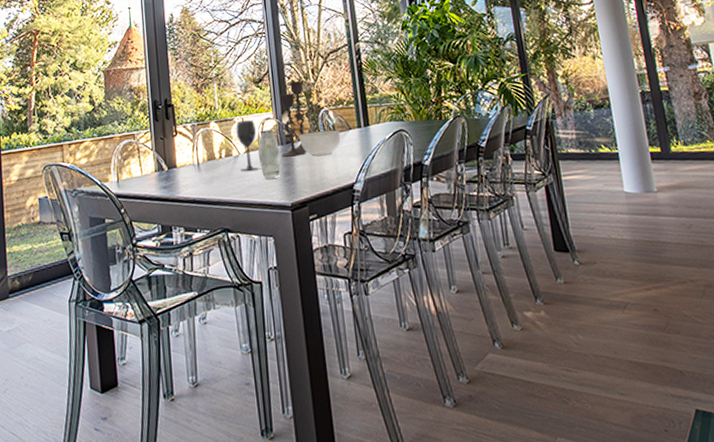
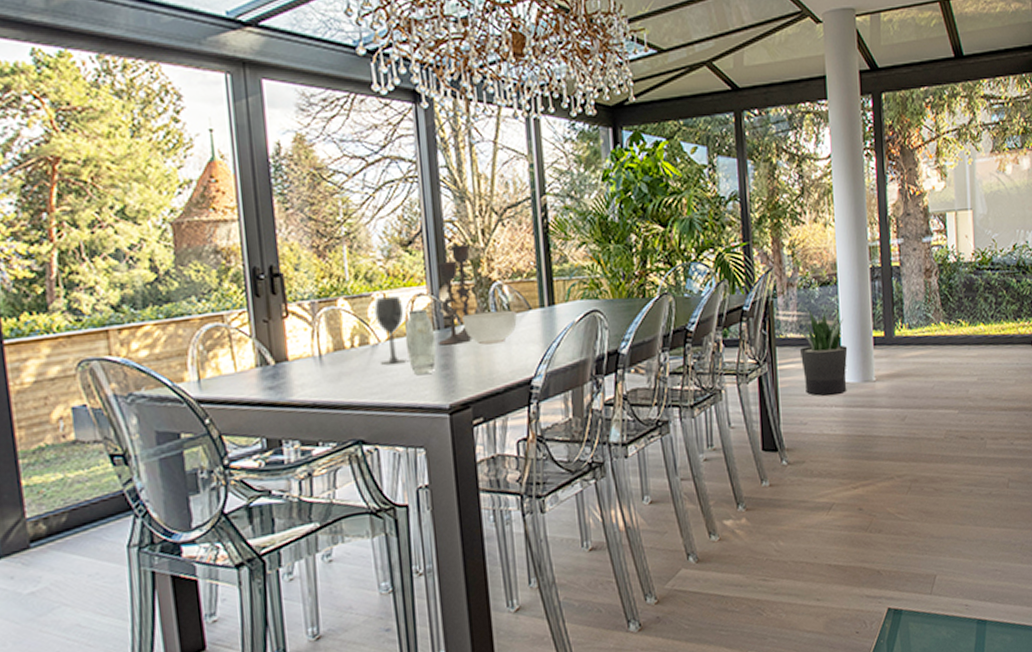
planter: none [579,128,629,205] -> present [799,309,848,397]

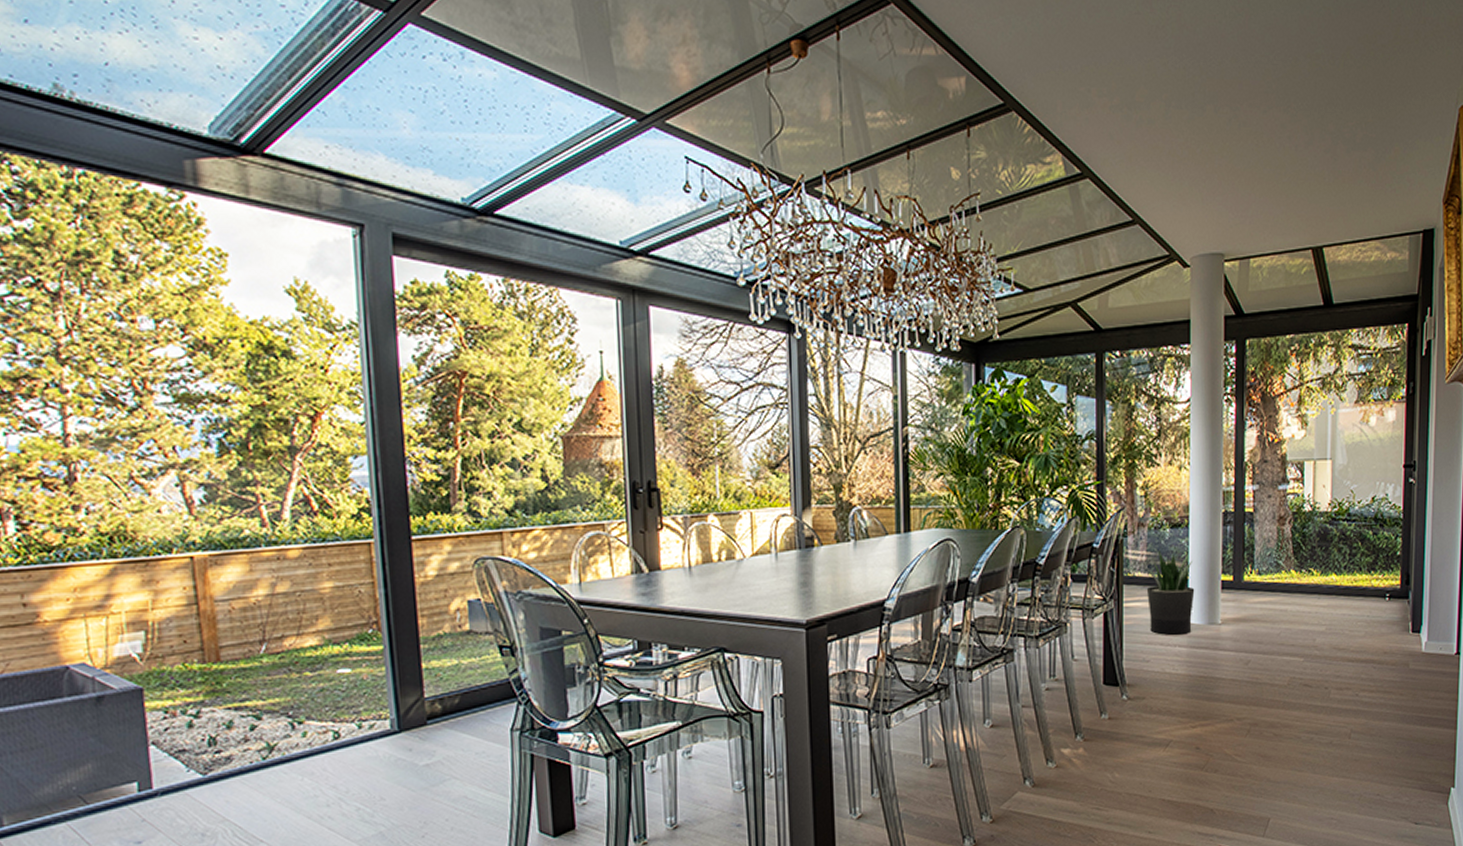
wine glass: present [374,296,407,365] -> none [741,516,769,579]
vase: present [404,309,437,375] -> none [768,529,797,590]
candlestick: present [437,244,472,346] -> none [798,470,833,564]
bowl: present [462,310,517,345] -> none [822,534,874,566]

